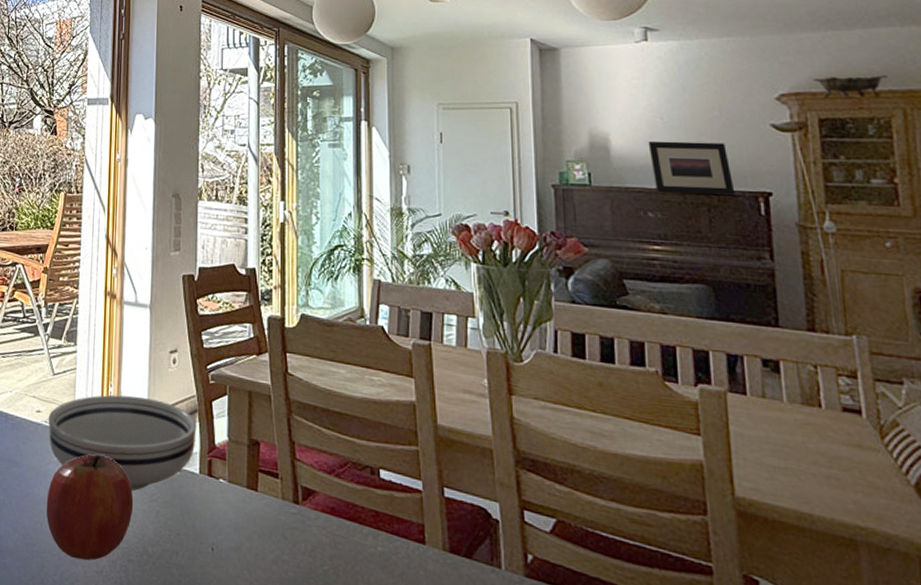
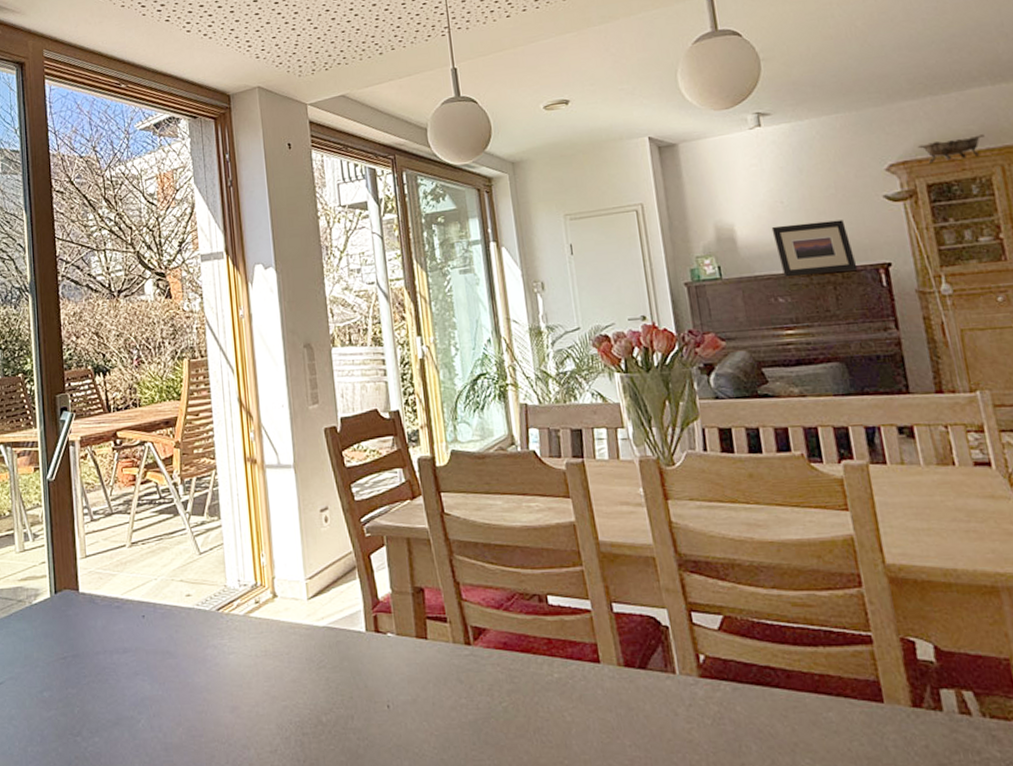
fruit: present [46,454,134,561] -> none [208,630,302,743]
bowl: present [48,395,197,491] -> none [199,562,358,661]

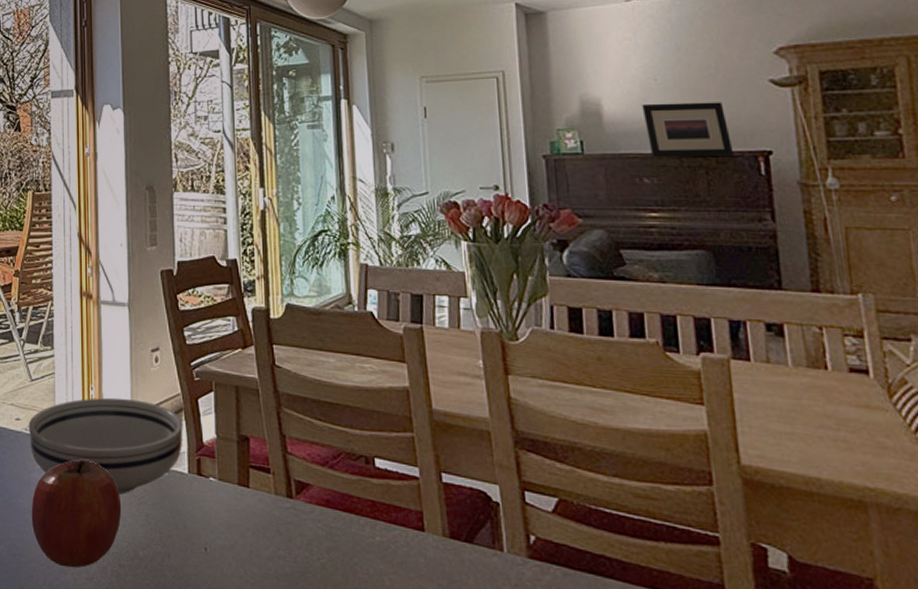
bowl: none [199,562,358,661] -> present [28,397,183,495]
fruit: none [208,630,302,743] -> present [31,460,122,568]
decorative bowl: present [917,134,985,164] -> none [811,22,890,50]

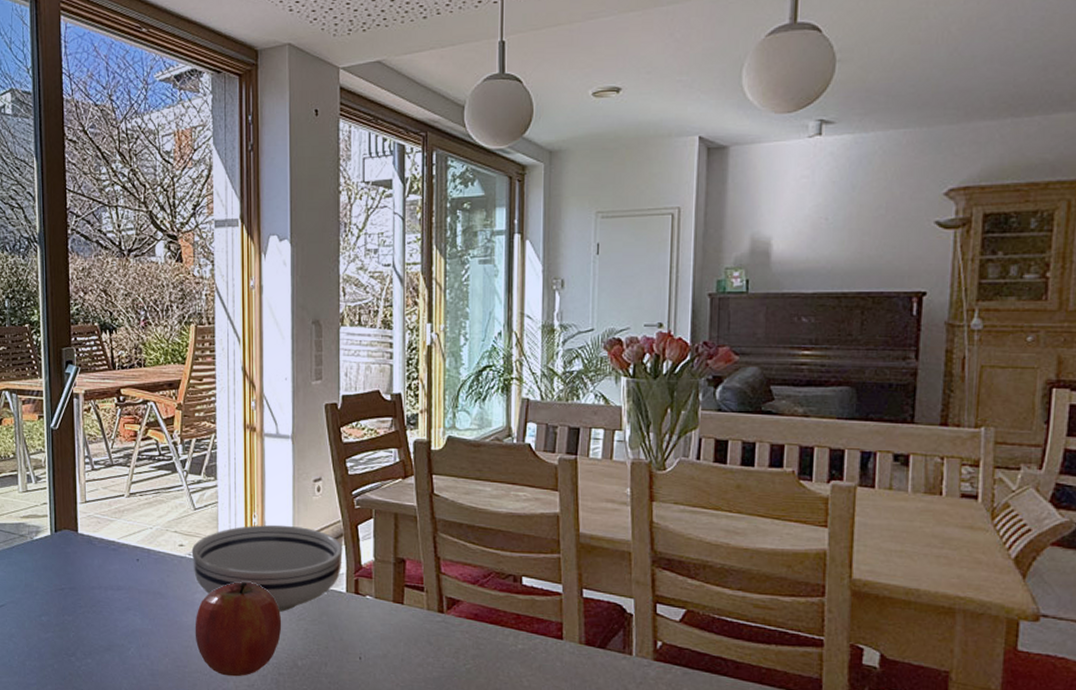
picture frame: present [641,102,734,158] -> none [809,243,891,298]

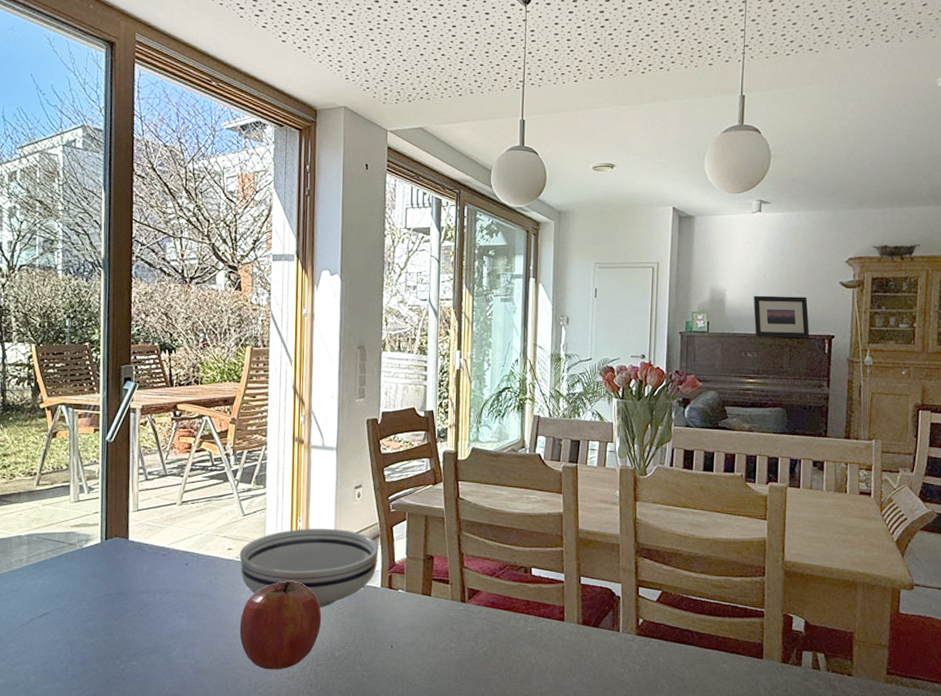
picture frame: none [809,243,891,298] -> present [753,295,810,338]
decorative bowl: none [983,165,1059,192] -> present [872,244,921,262]

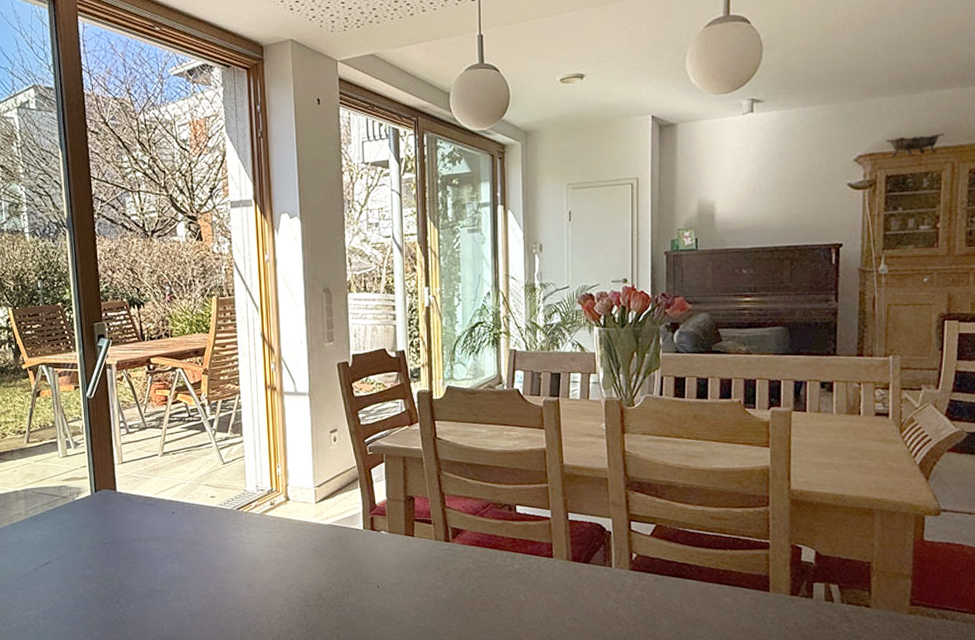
bowl: present [239,528,379,608] -> none [222,473,359,551]
fruit: present [239,581,322,670] -> none [228,526,307,611]
picture frame: present [753,295,810,338] -> none [747,203,814,252]

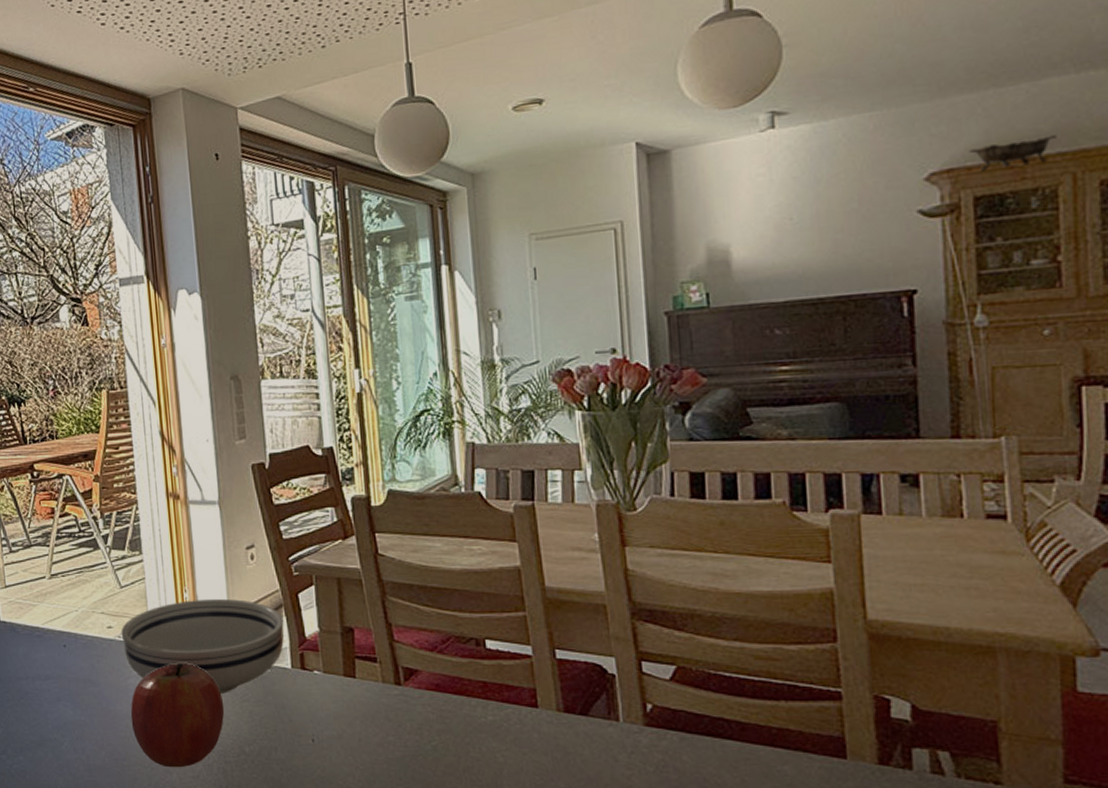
bowl: none [222,473,359,551] -> present [121,598,285,694]
fruit: none [228,526,307,611] -> present [130,663,225,768]

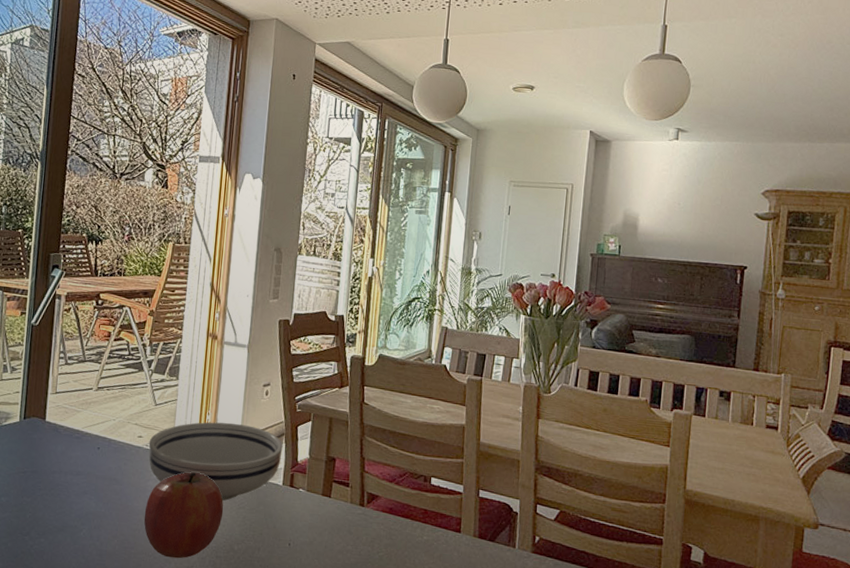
decorative bowl: present [968,135,1057,172] -> none [789,179,839,198]

